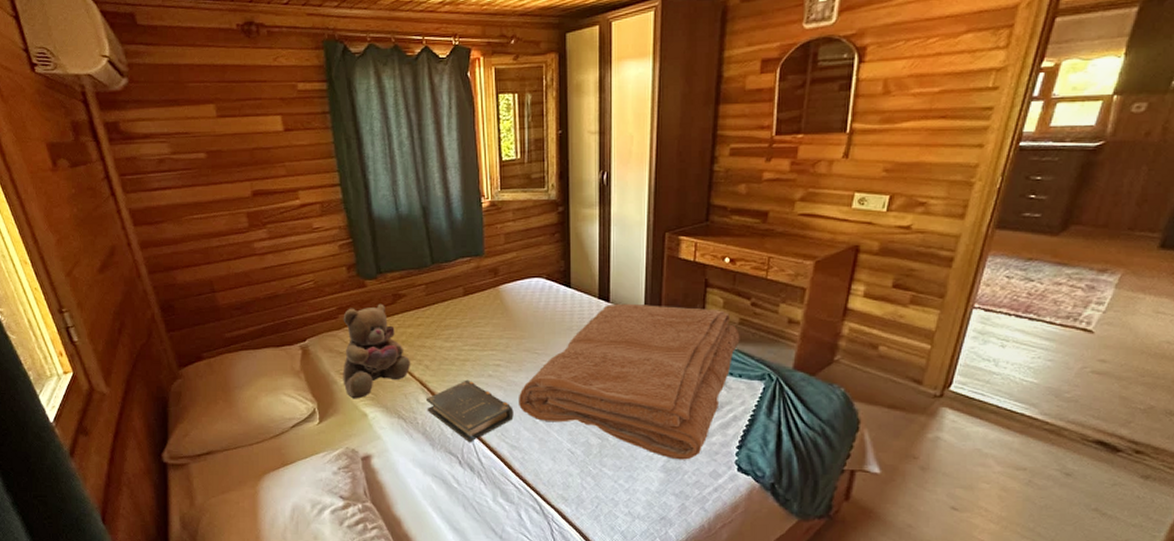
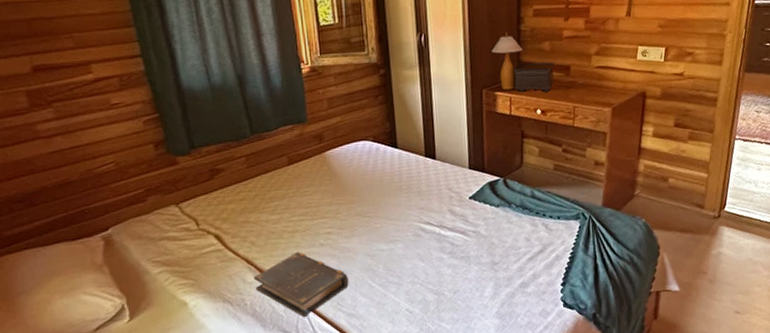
teddy bear: present [342,303,411,399] -> none [152,181,235,288]
towel: present [518,303,740,460] -> none [352,157,556,304]
table lamp: none [678,172,715,235] -> present [491,32,523,90]
jewelry box: none [702,206,750,240] -> present [513,62,555,93]

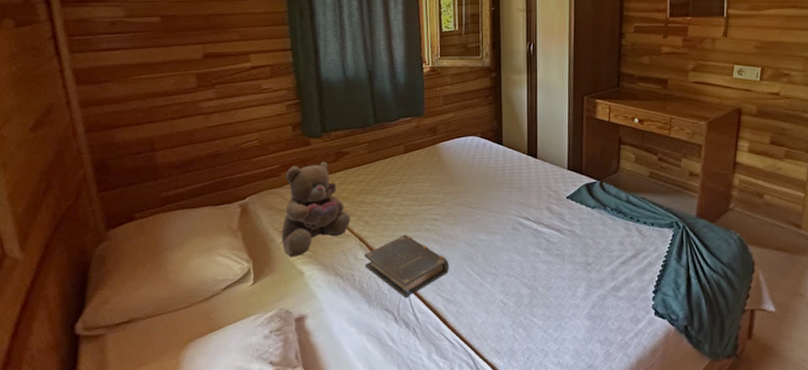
teddy bear: none [152,181,235,288] -> present [281,161,351,257]
table lamp: present [491,32,523,90] -> none [594,45,624,99]
jewelry box: present [513,62,555,93] -> none [613,74,653,103]

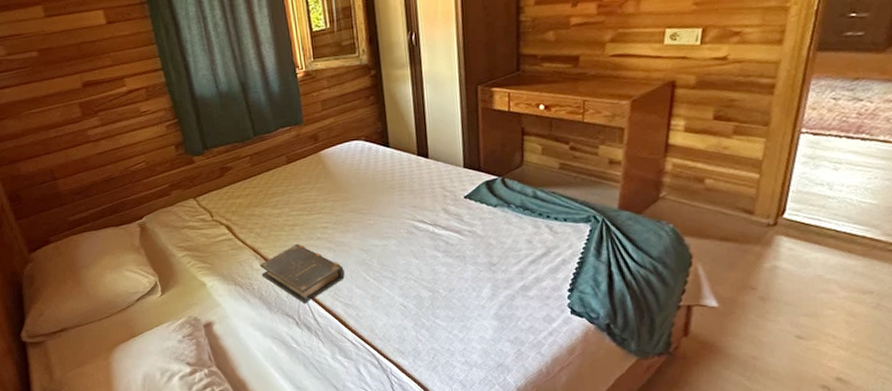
teddy bear: present [281,161,351,257] -> none [175,177,243,270]

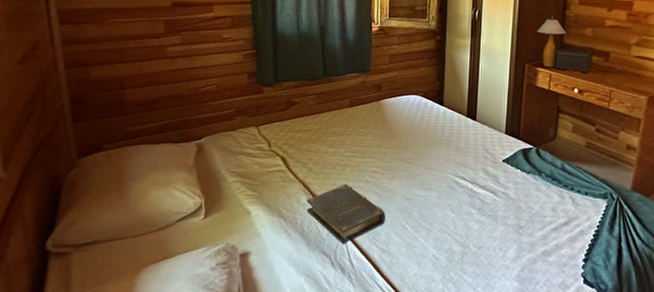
table lamp: none [487,24,523,86] -> present [537,16,567,68]
jewelry box: none [512,53,560,87] -> present [555,44,595,74]

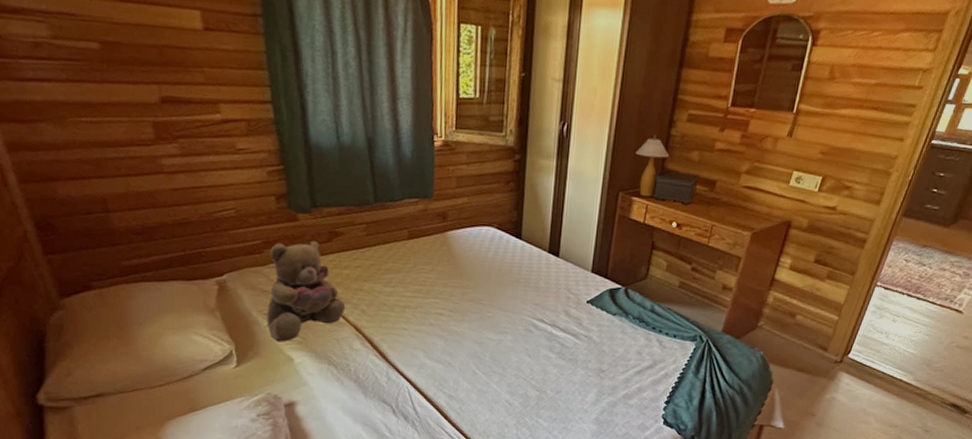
teddy bear: none [231,109,297,197] -> present [266,240,346,342]
book: present [306,183,386,244] -> none [359,327,454,391]

